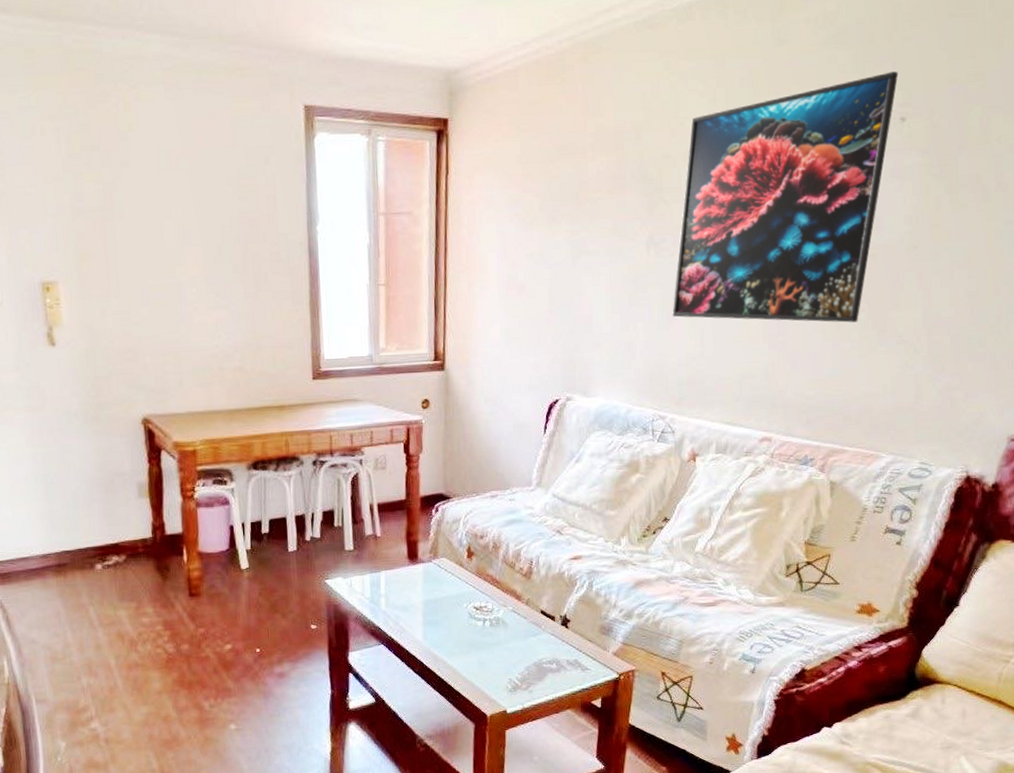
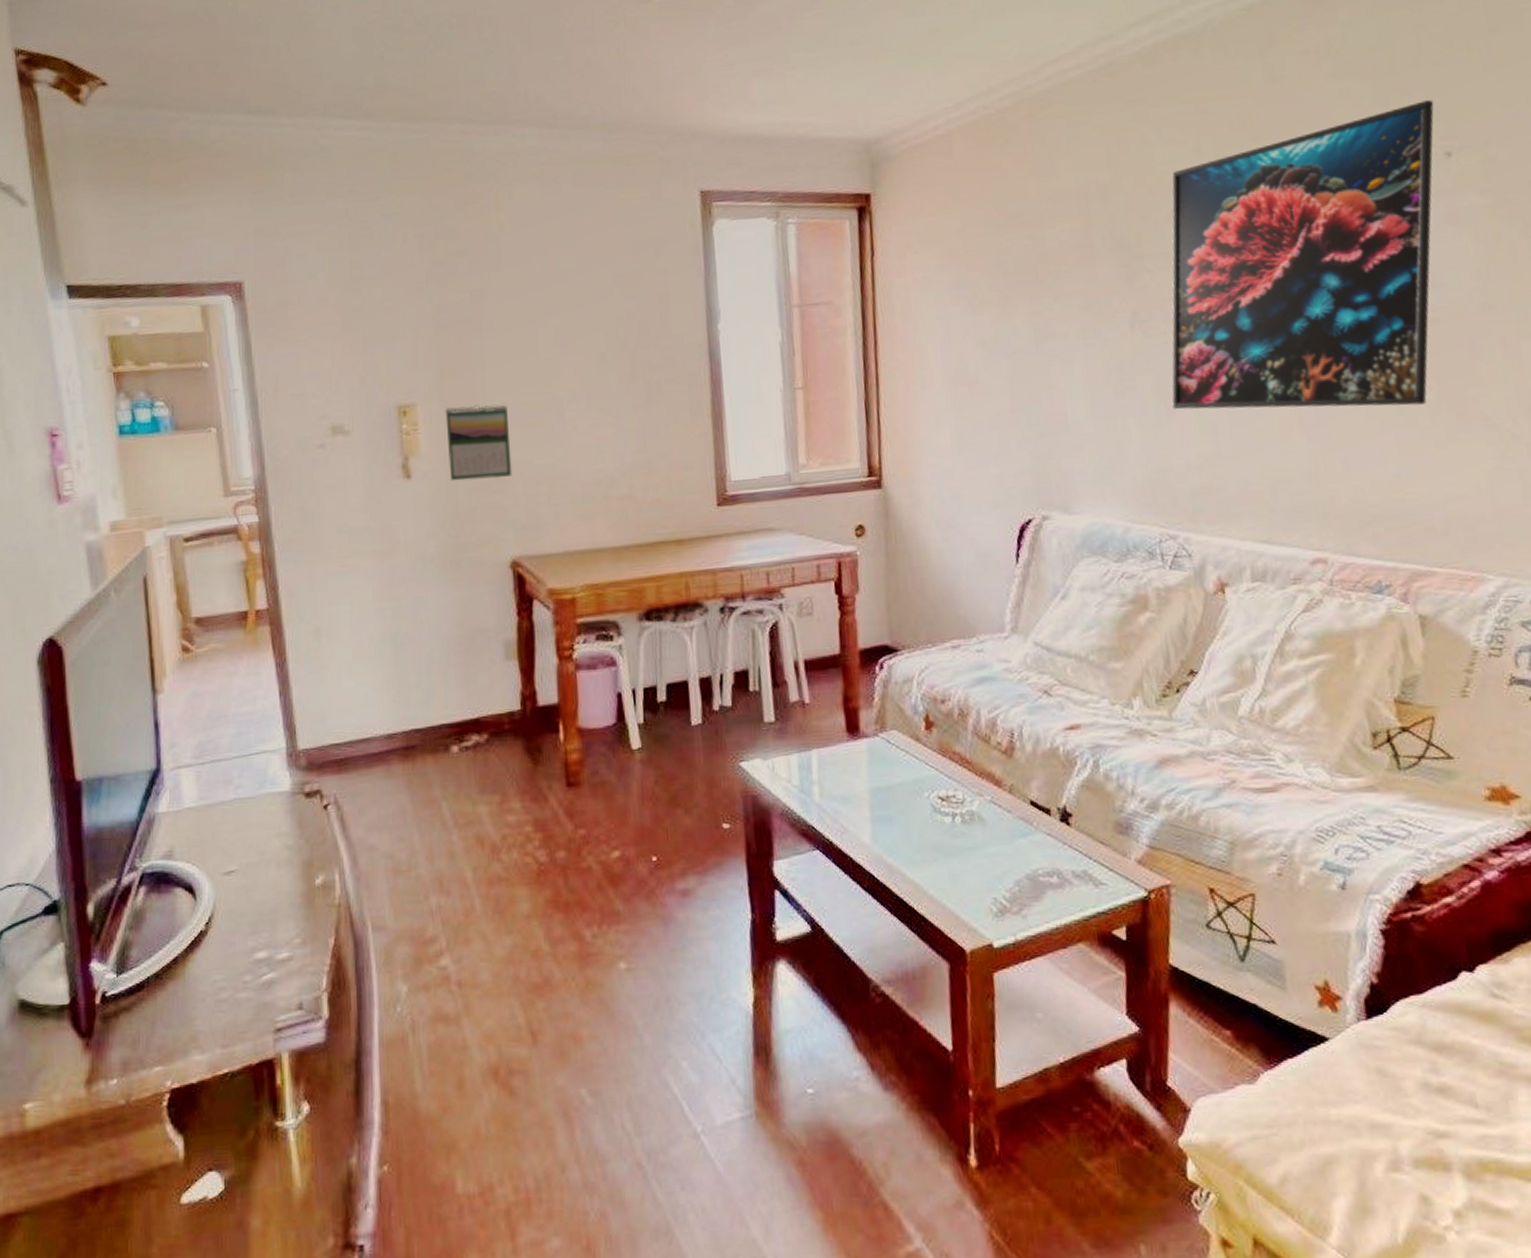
calendar: none [83,285,143,350] -> present [445,404,512,481]

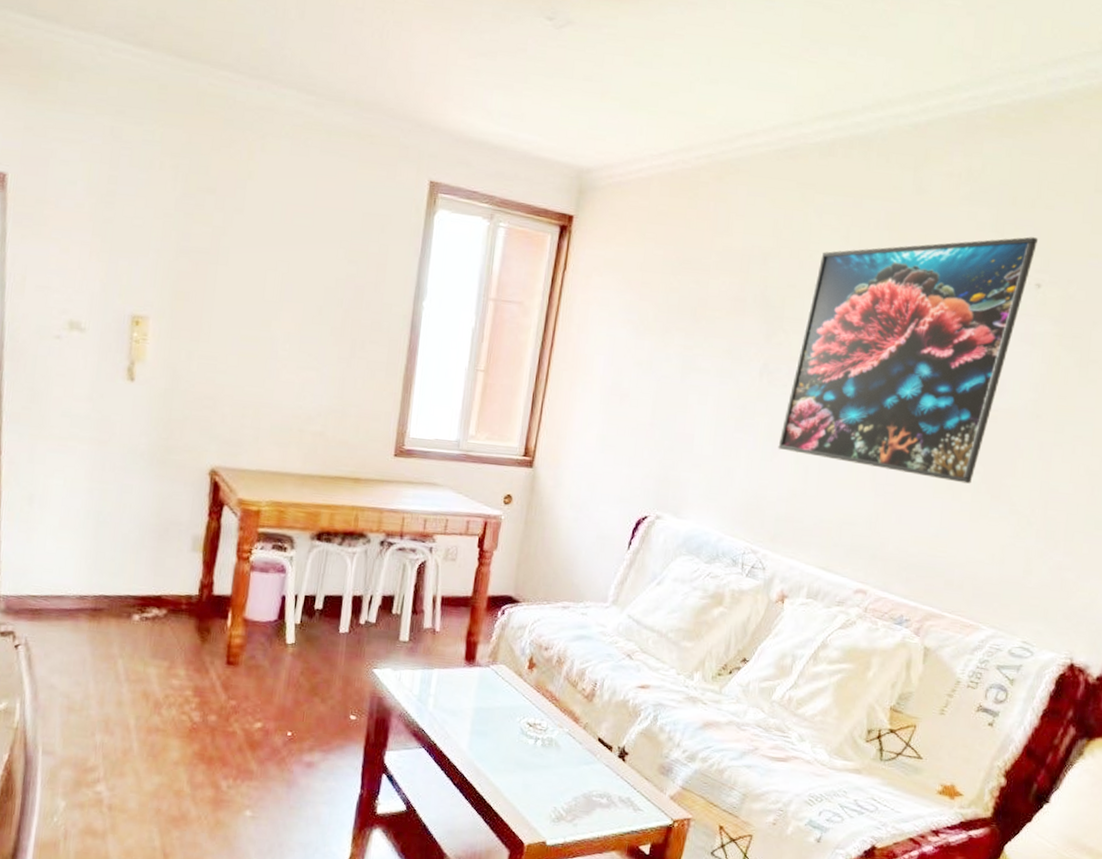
calendar: present [445,404,512,481] -> none [168,326,229,397]

